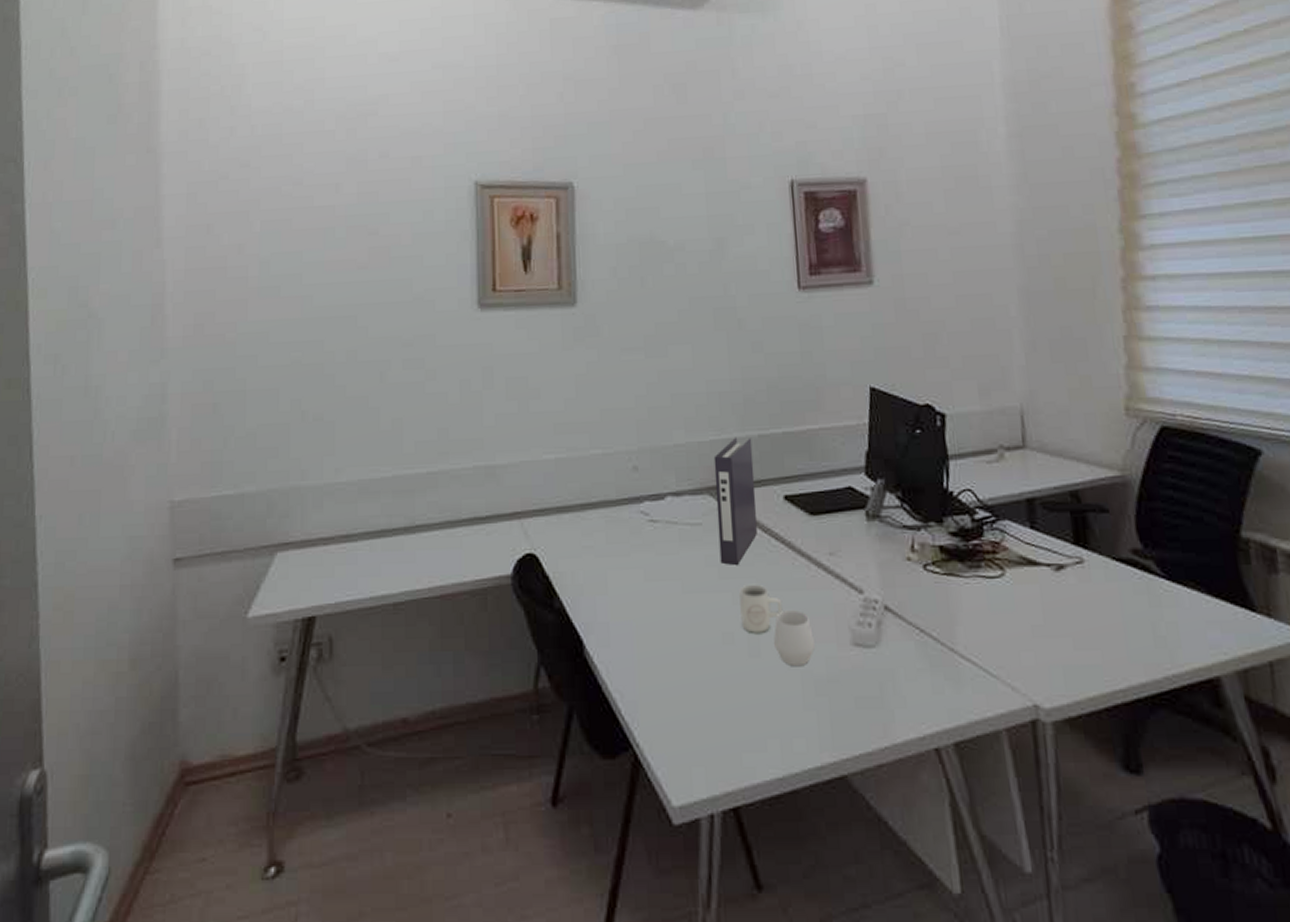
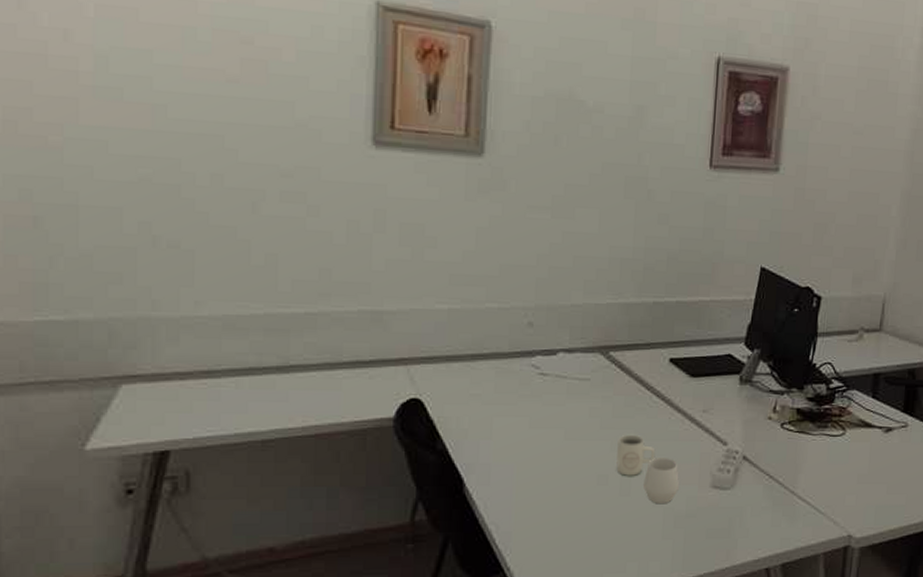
binder: present [713,437,757,565] -> none [603,302,647,417]

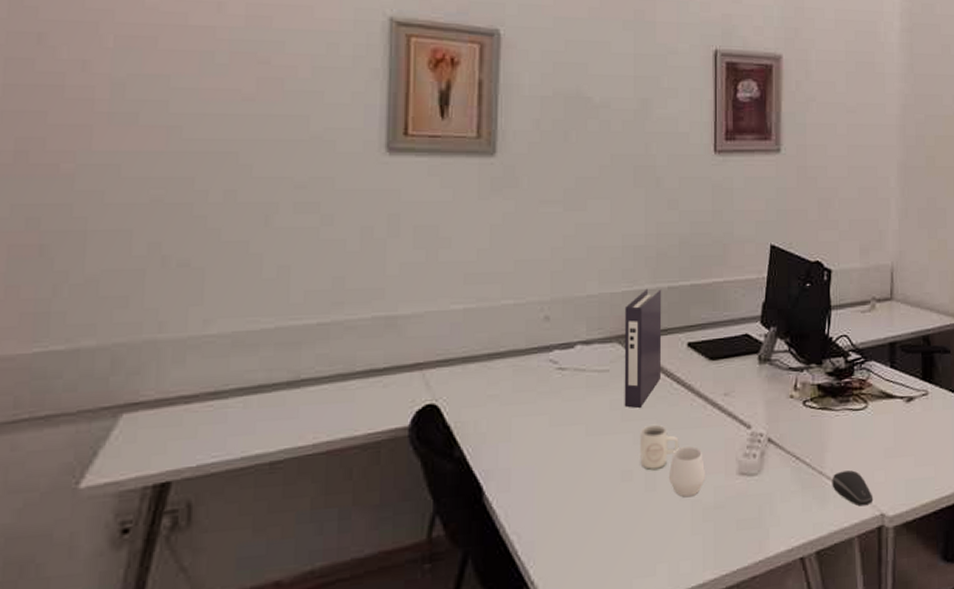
binder: none [603,302,647,417] -> present [624,288,662,408]
computer mouse: none [802,492,843,525] -> present [832,470,874,505]

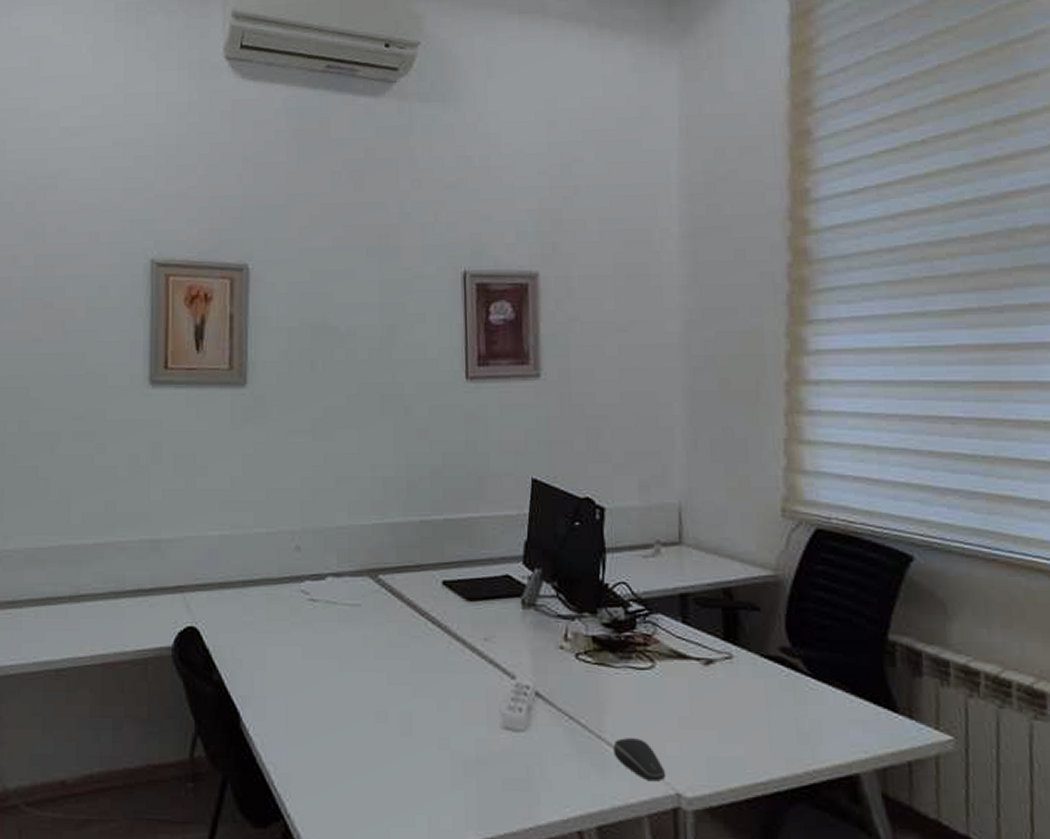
binder: present [624,288,662,408] -> none [375,521,415,646]
mug: present [640,424,679,470] -> none [394,665,436,713]
cup: present [669,446,705,498] -> none [426,692,465,747]

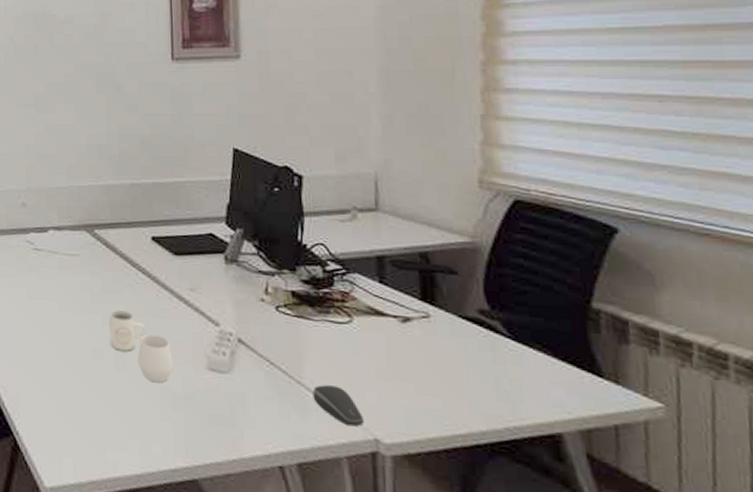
mug: none [394,665,436,713] -> present [109,309,147,351]
cup: none [426,692,465,747] -> present [138,334,173,383]

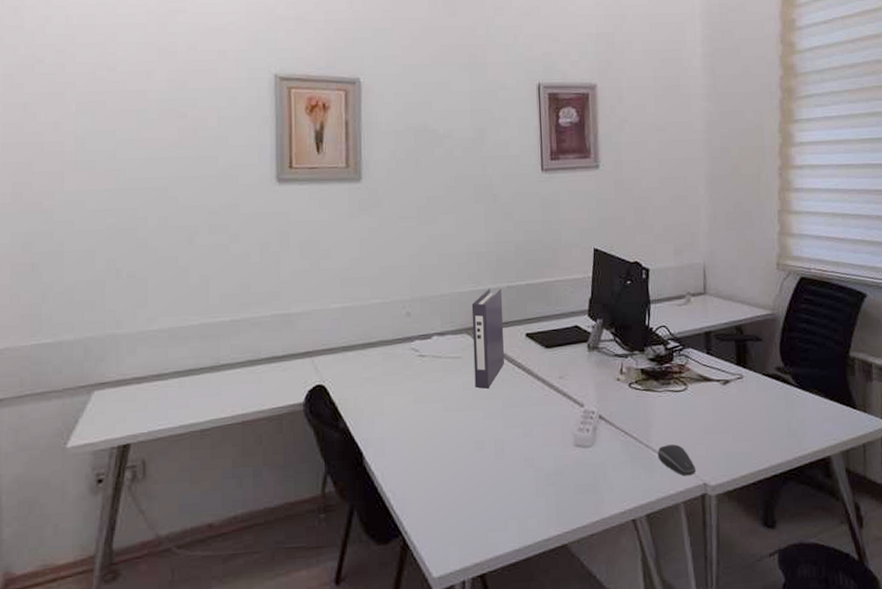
binder: none [91,184,127,292] -> present [471,288,504,389]
mug: present [109,309,147,351] -> none [489,402,523,441]
cup: present [138,334,173,383] -> none [515,422,546,465]

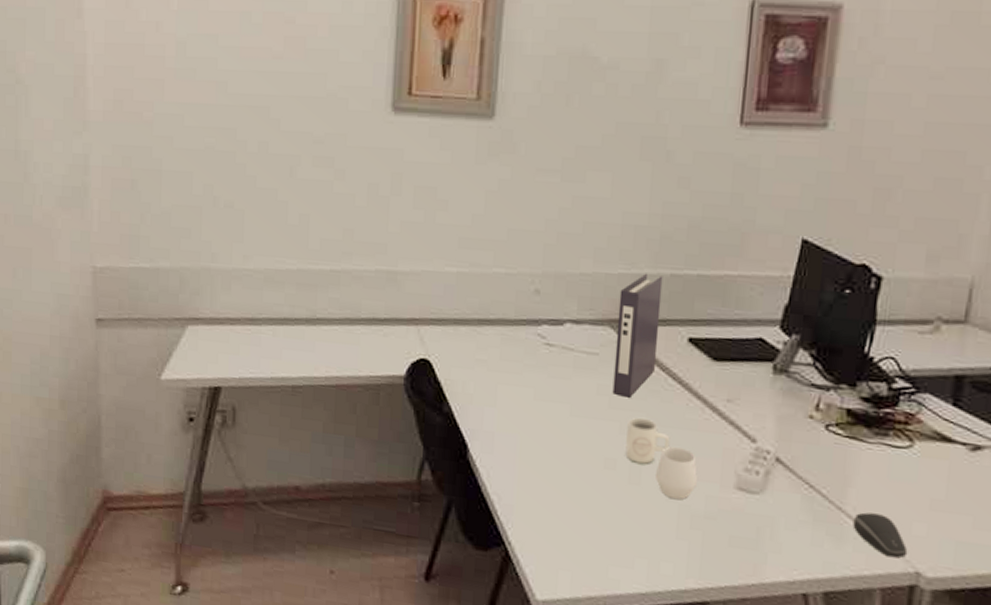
mug: none [489,402,523,441] -> present [625,417,670,464]
cup: none [515,422,546,465] -> present [656,447,697,500]

